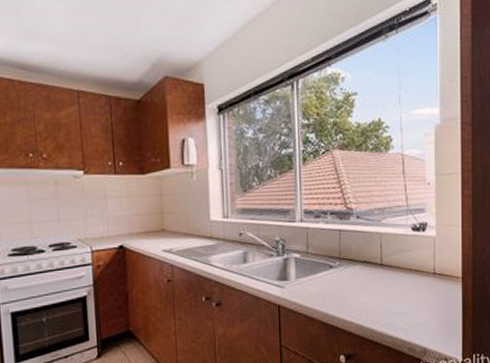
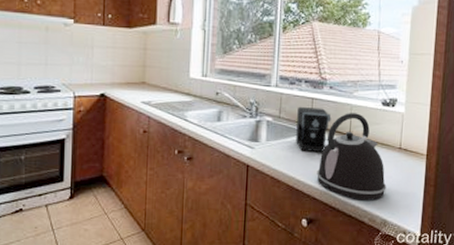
coffee maker: none [325,239,361,286] -> present [296,106,332,153]
kettle: none [351,241,424,331] -> present [317,113,387,201]

